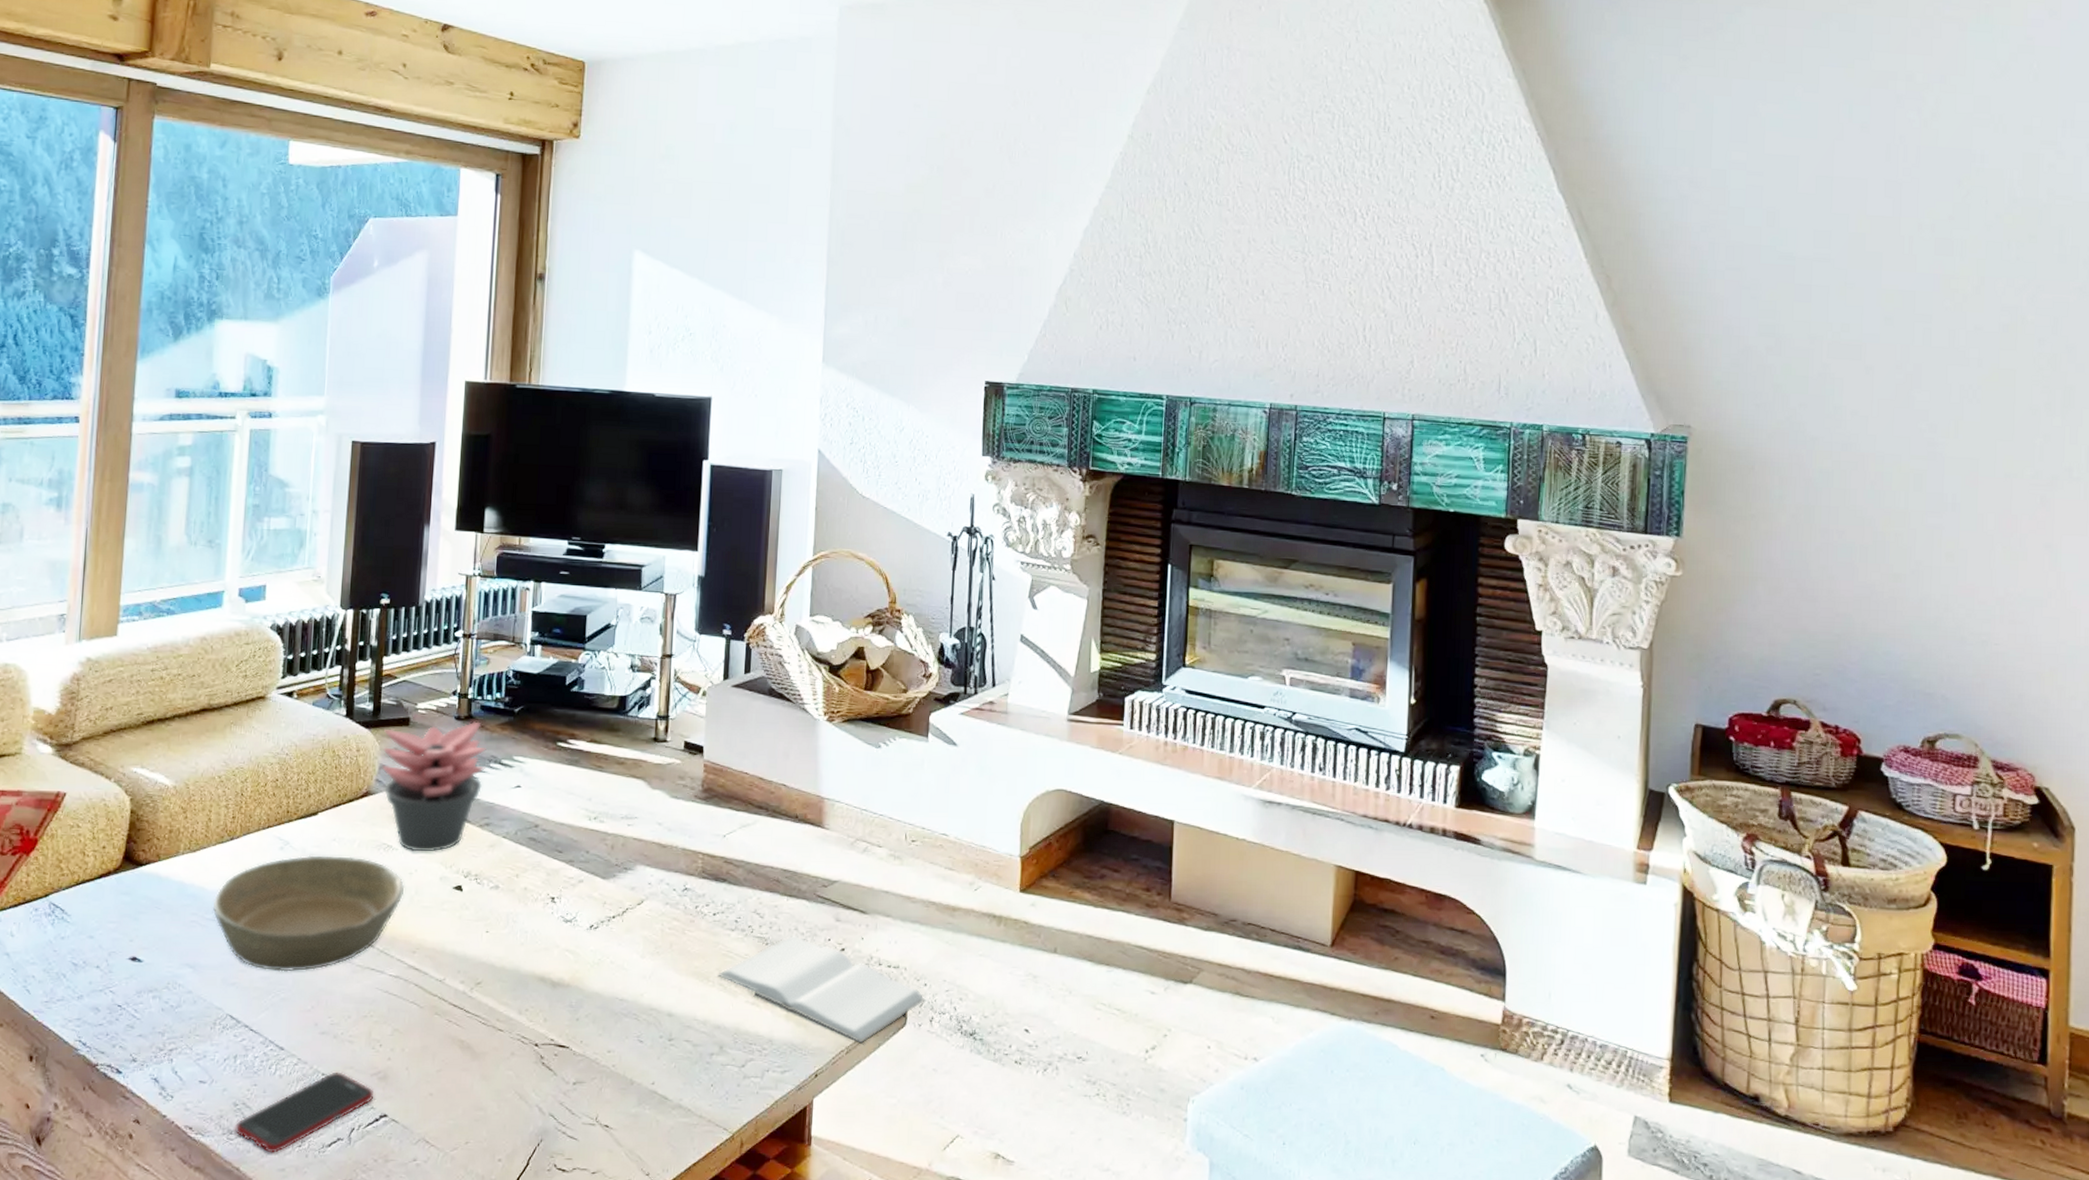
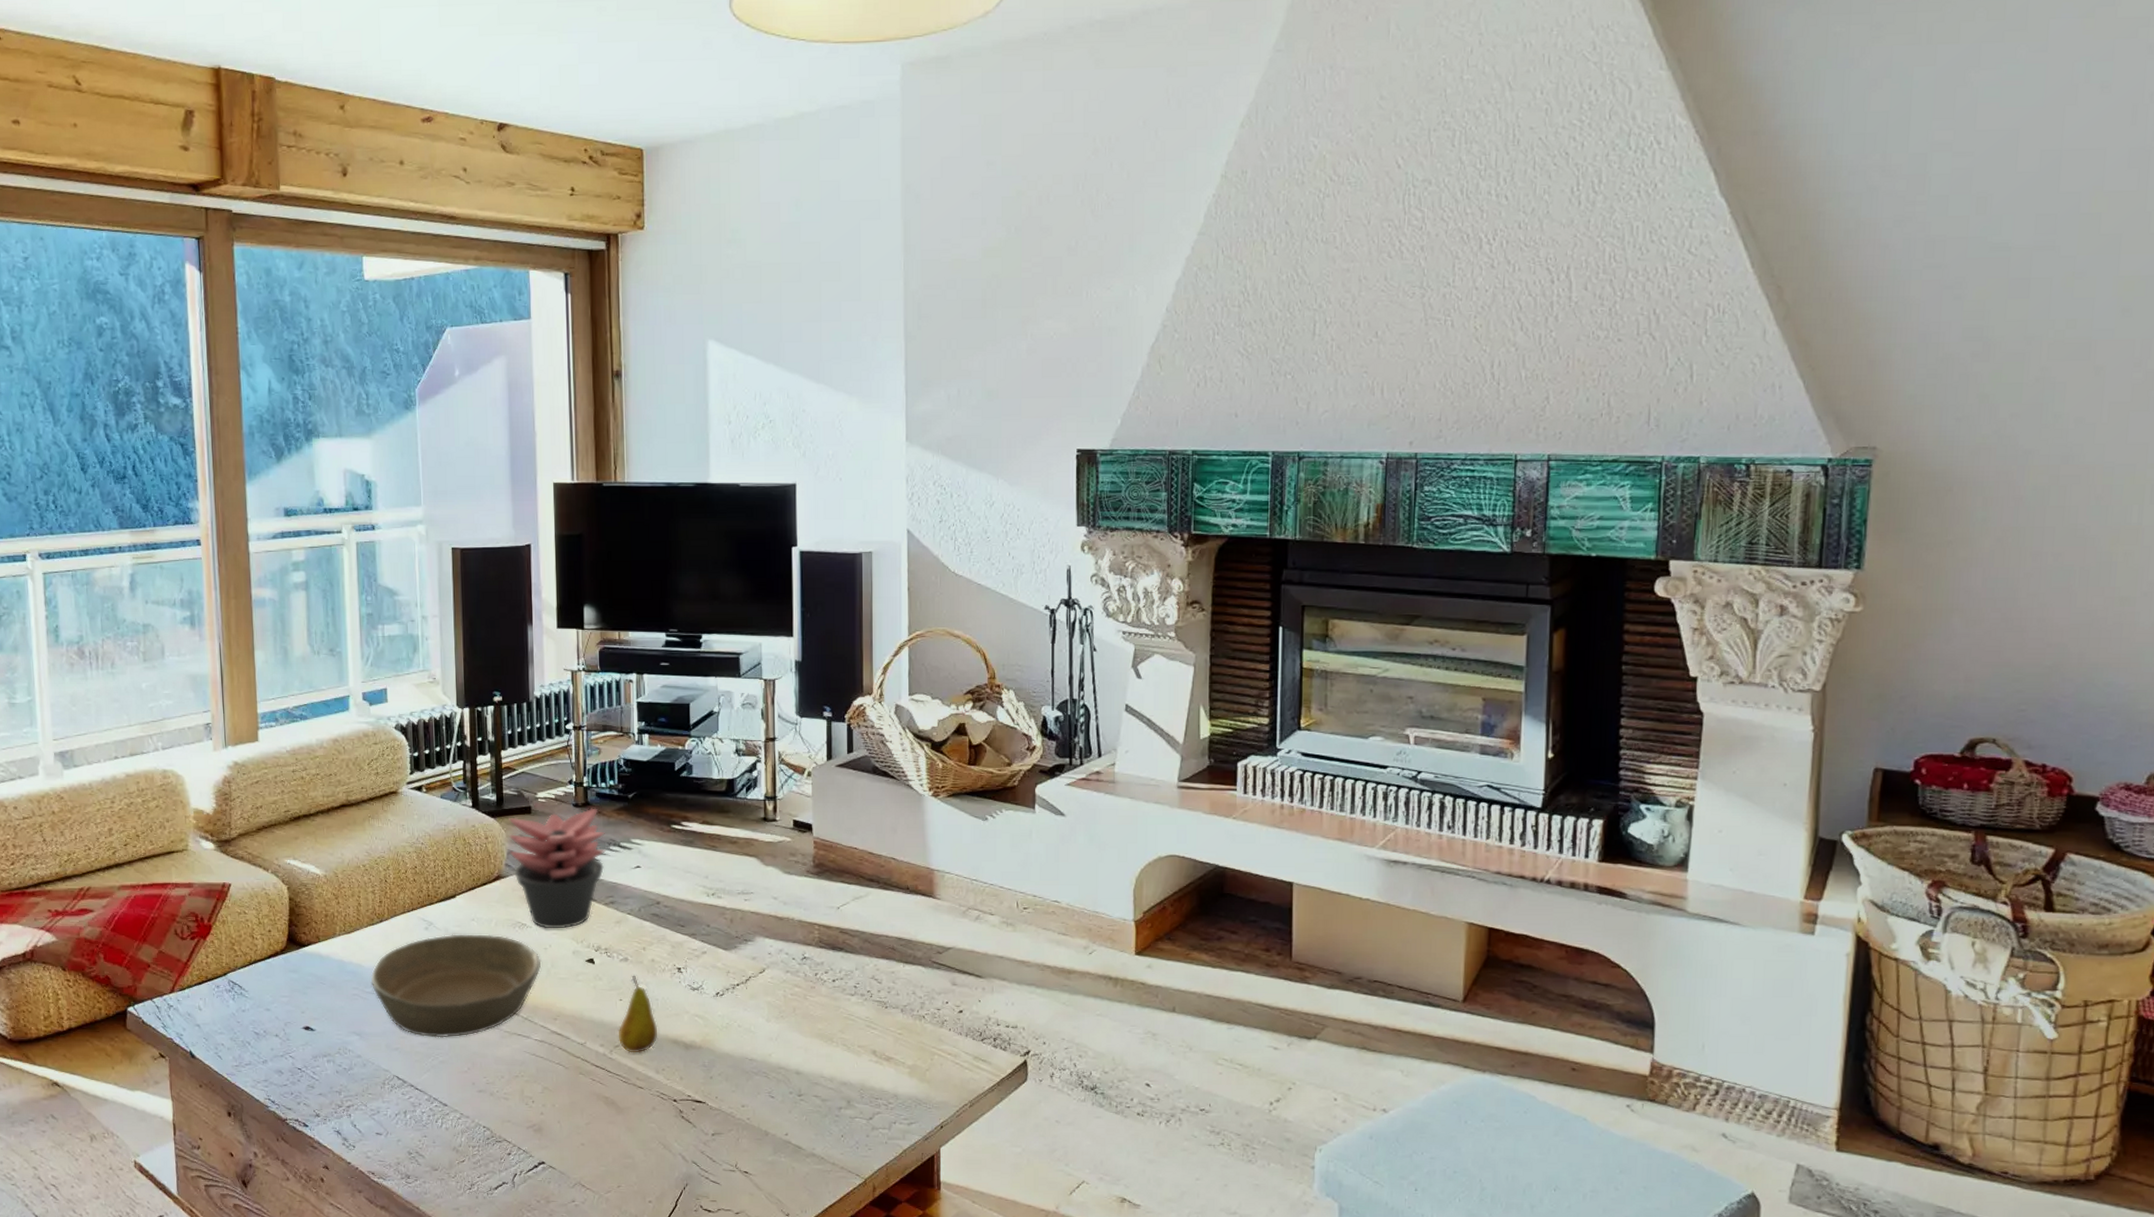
cell phone: present [235,1071,374,1153] -> none [412,1125,532,1195]
fruit: none [480,904,525,992] -> present [618,975,658,1053]
book: present [718,935,925,1044] -> none [841,999,1045,1098]

